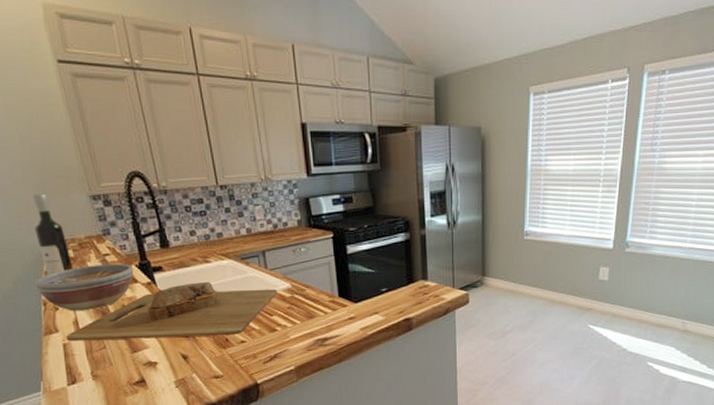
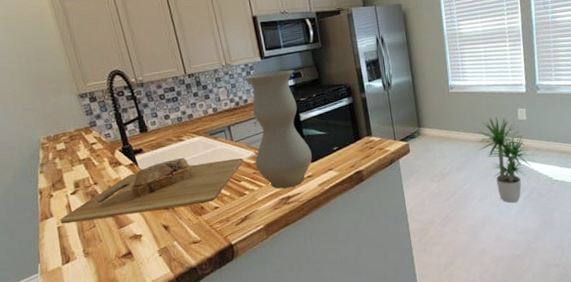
bottle: present [32,193,74,275] -> none [29,97,66,167]
bowl: present [34,263,133,311] -> none [31,149,118,197]
vase: none [284,193,356,329] -> present [243,70,312,189]
potted plant: none [545,274,611,372] -> present [475,117,536,203]

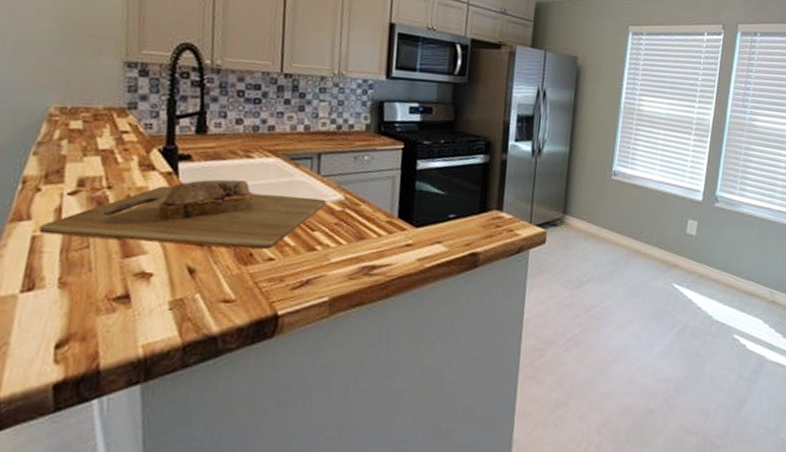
vase: present [243,70,312,189] -> none [340,95,426,255]
potted plant: present [475,117,536,203] -> none [629,222,697,339]

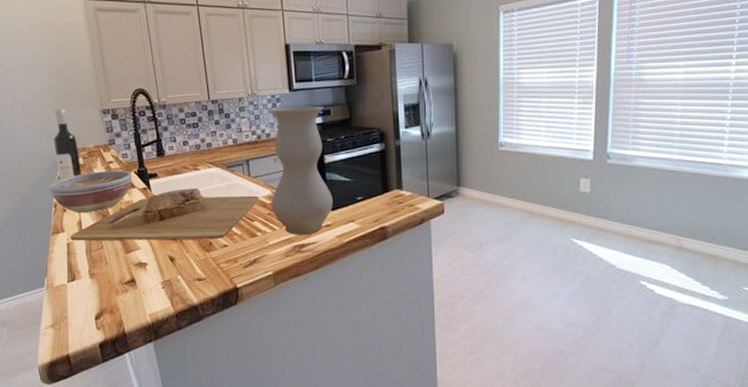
bowl: none [18,141,154,197] -> present [49,170,132,213]
bottle: none [39,49,79,147] -> present [53,108,83,180]
vase: none [340,95,426,255] -> present [268,106,333,235]

